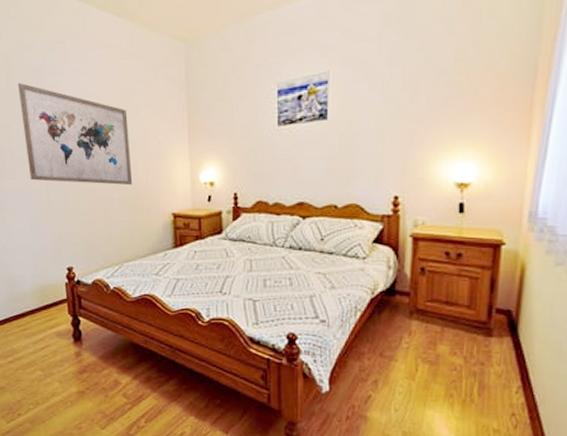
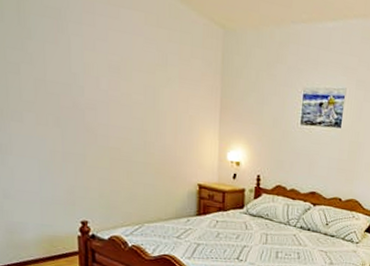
wall art: present [17,83,133,186] -> none [31,20,160,152]

